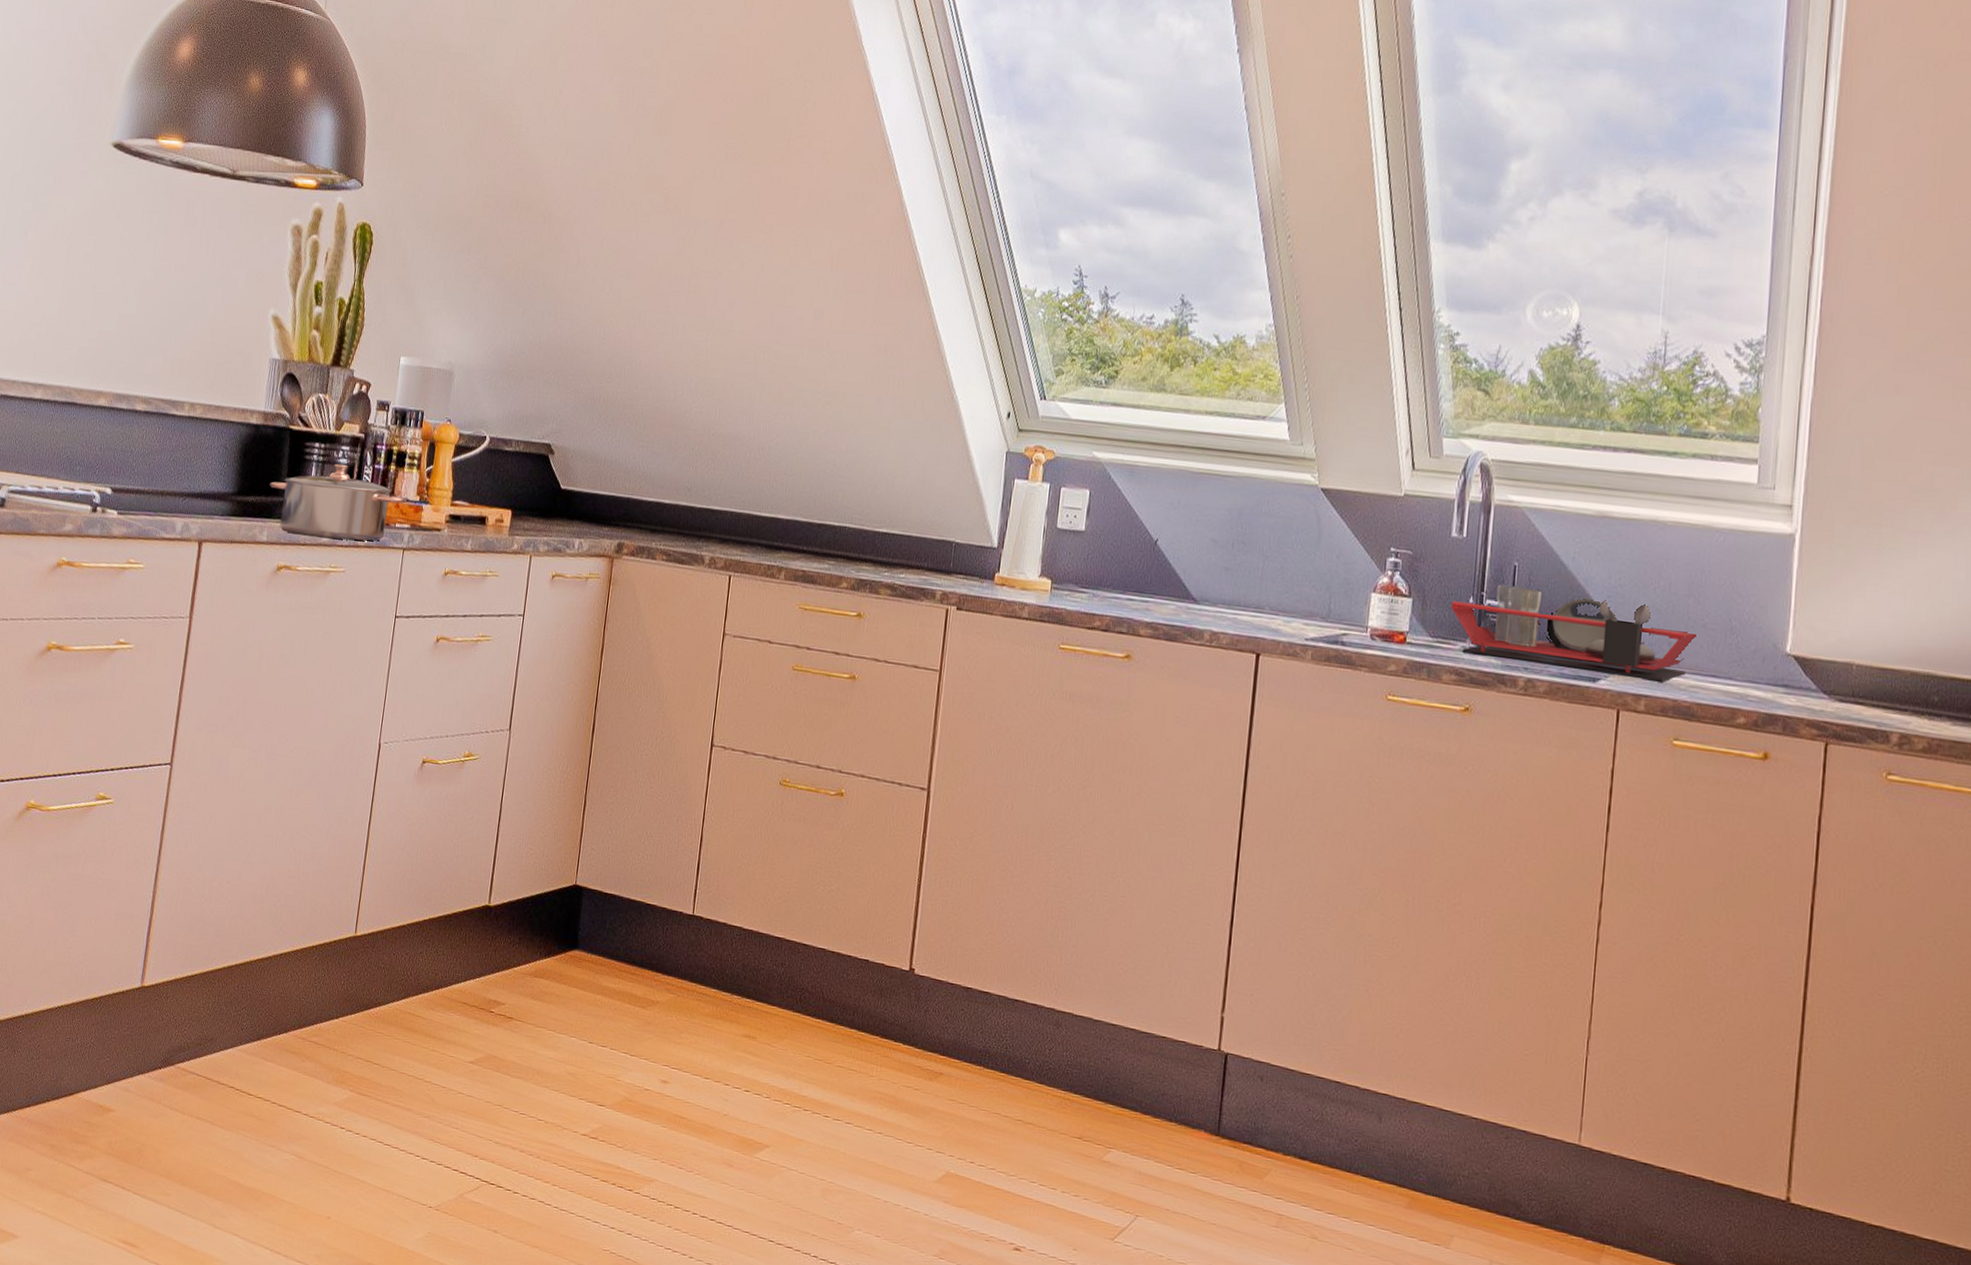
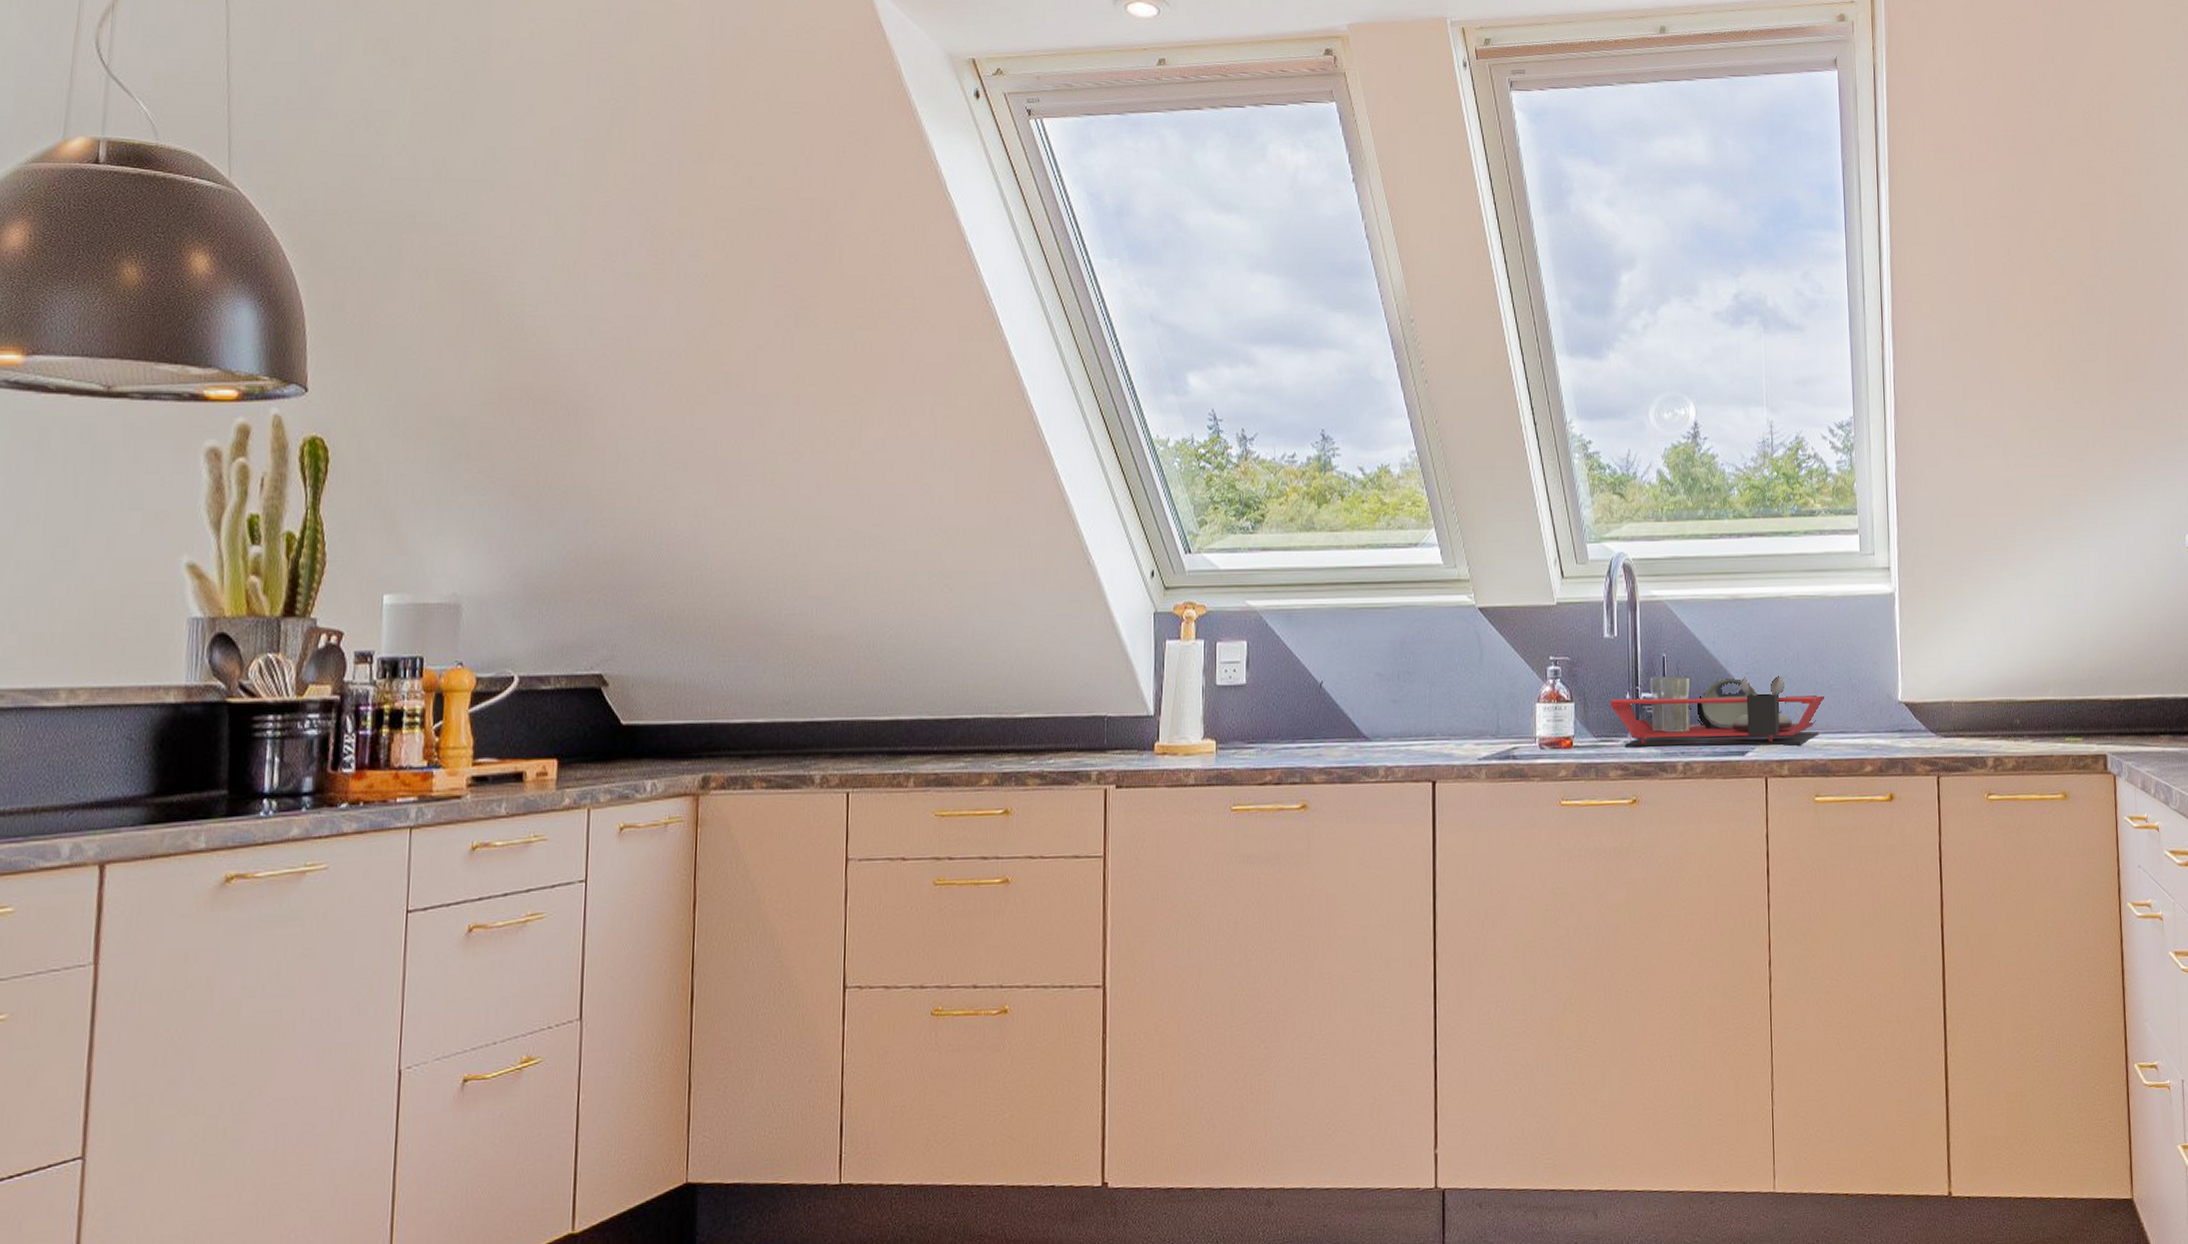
cooking pot: present [269,463,406,541] -> none [203,736,409,833]

